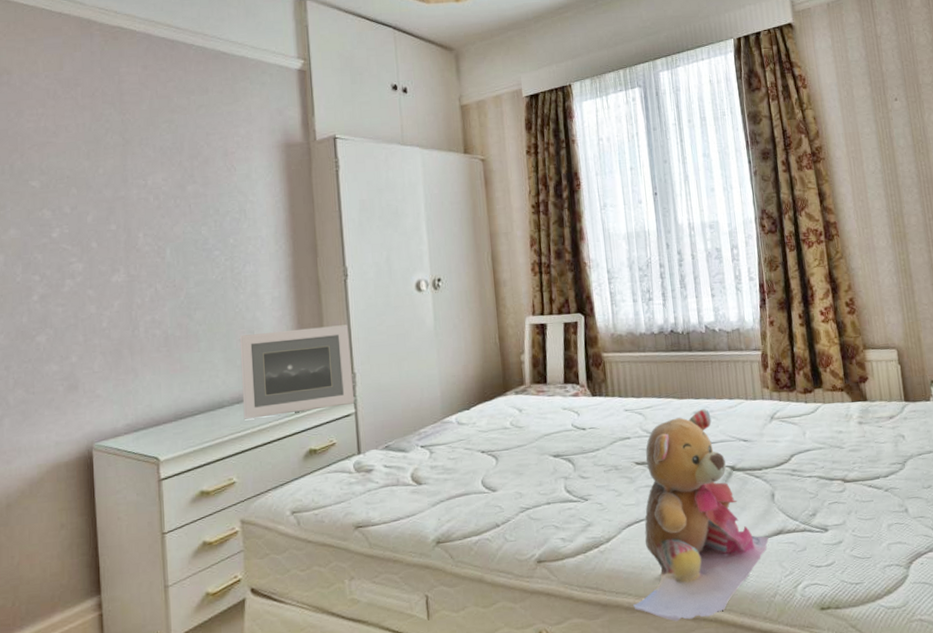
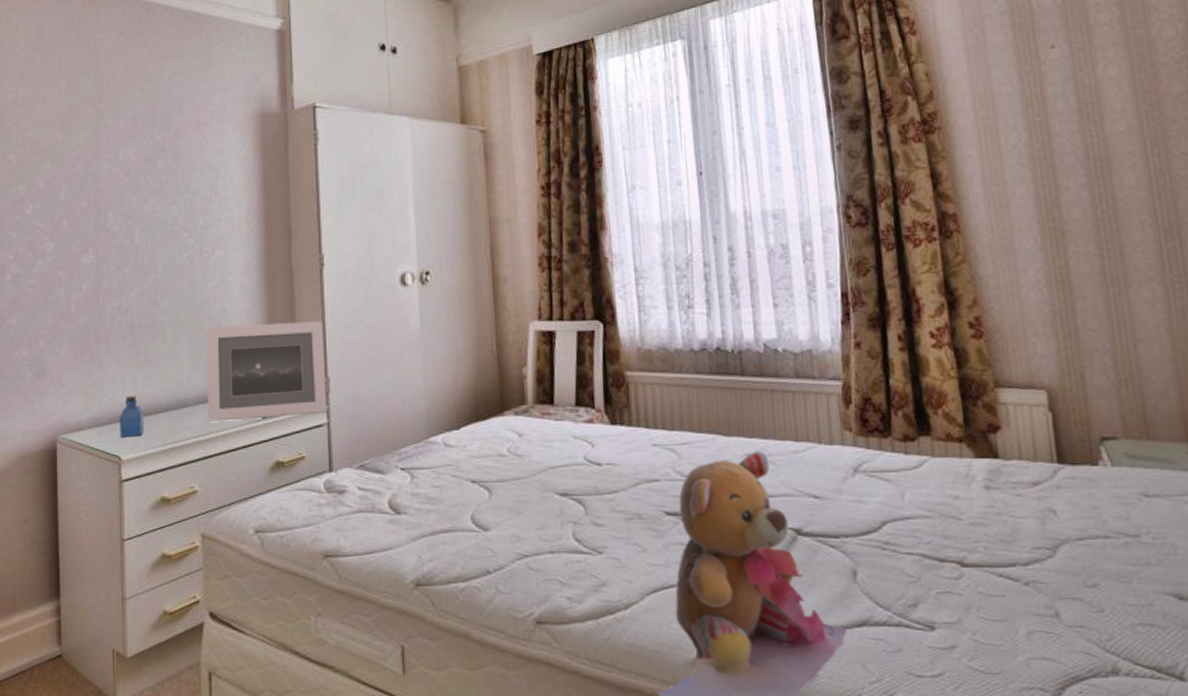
perfume bottle: none [156,400,181,440] -> present [120,395,144,437]

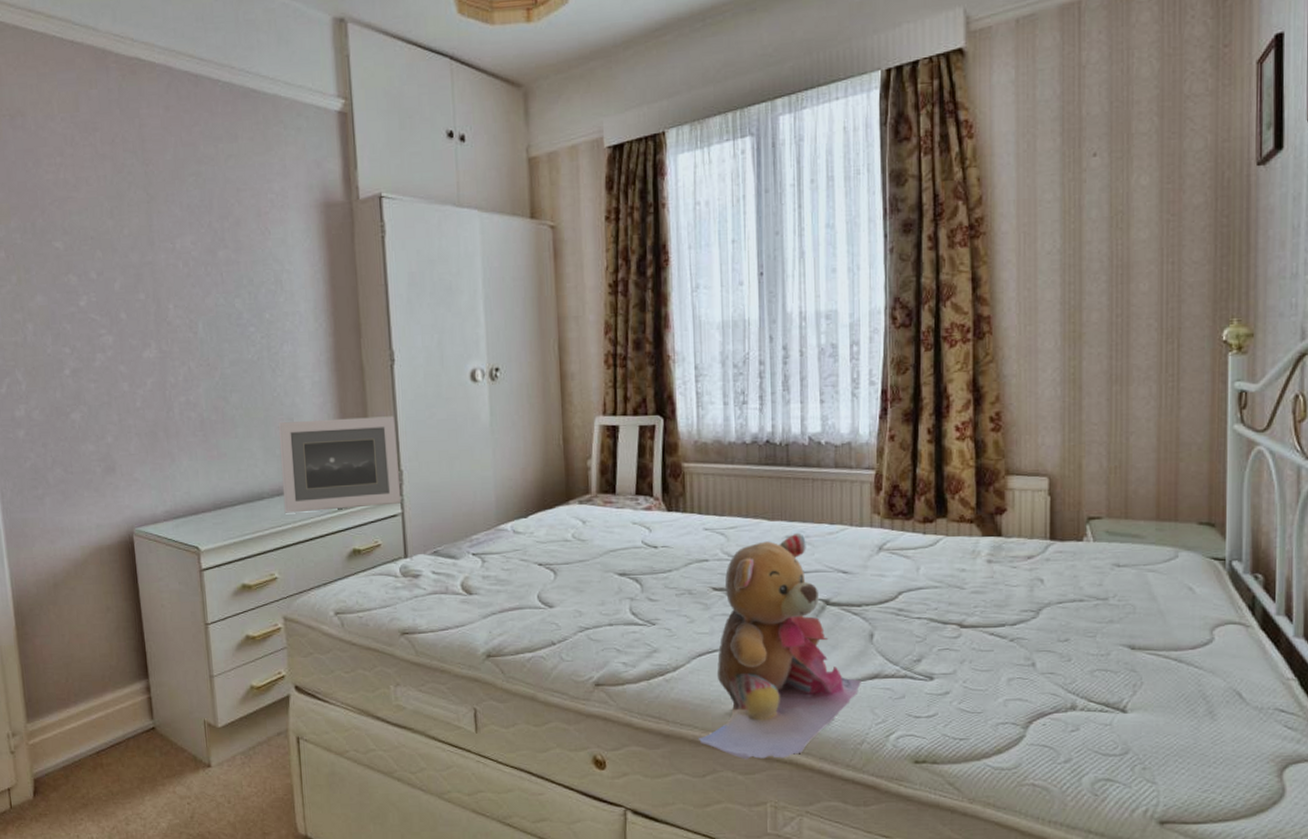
perfume bottle: present [120,395,144,437] -> none [195,488,221,529]

